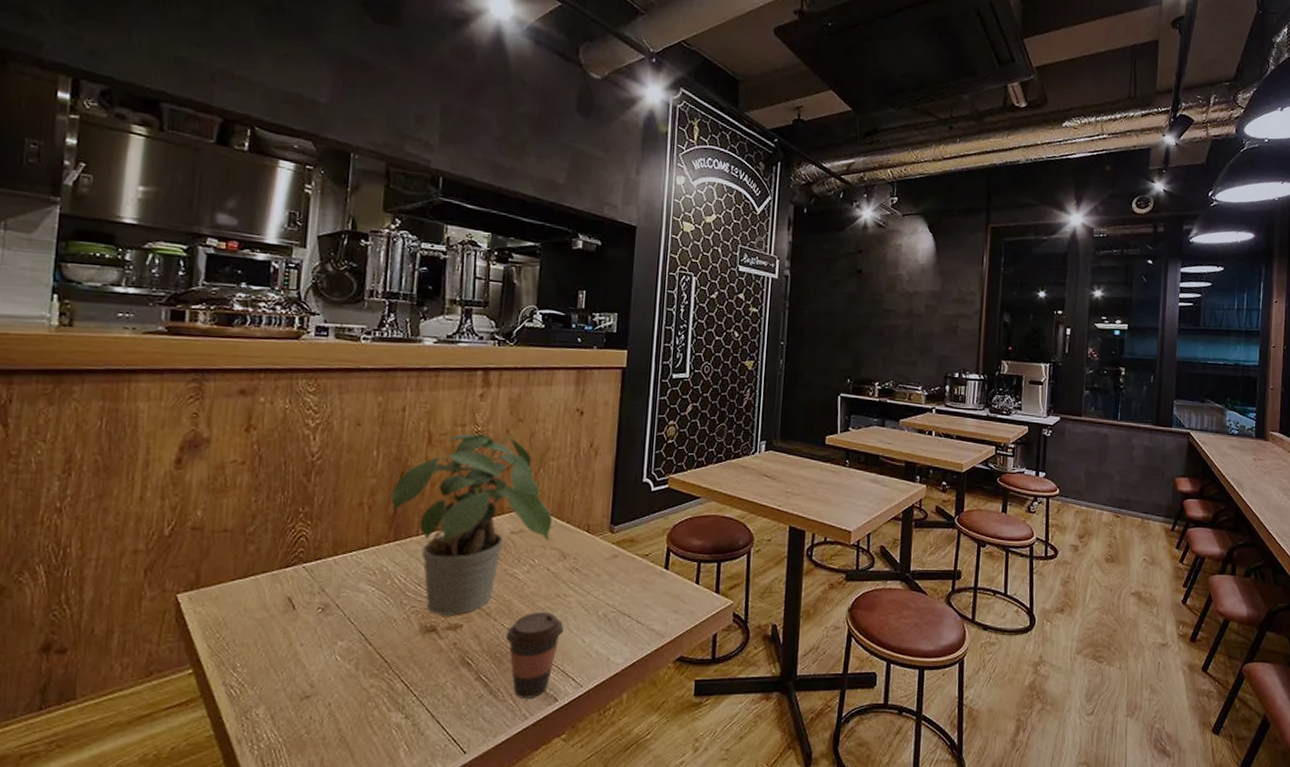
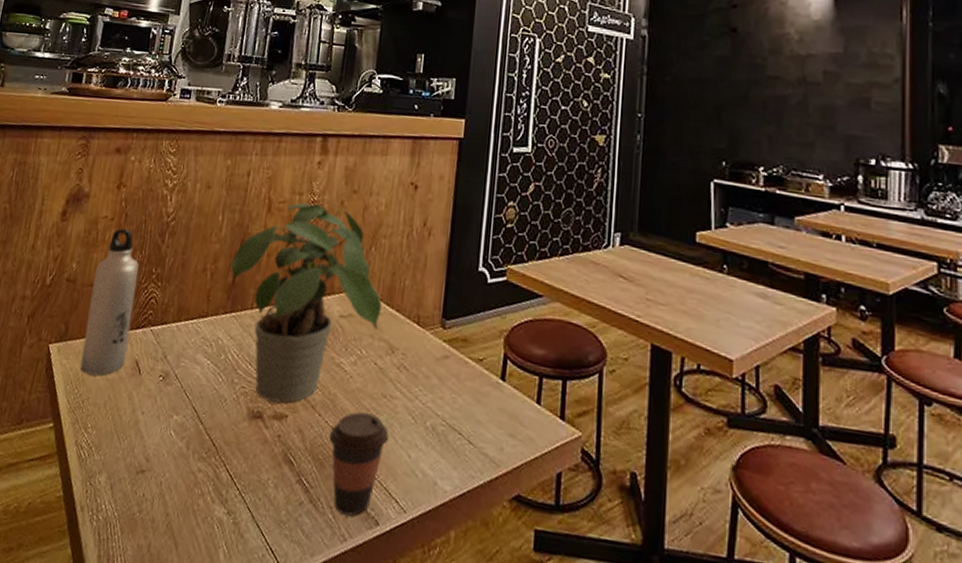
water bottle: none [219,472,283,618] -> present [80,228,139,376]

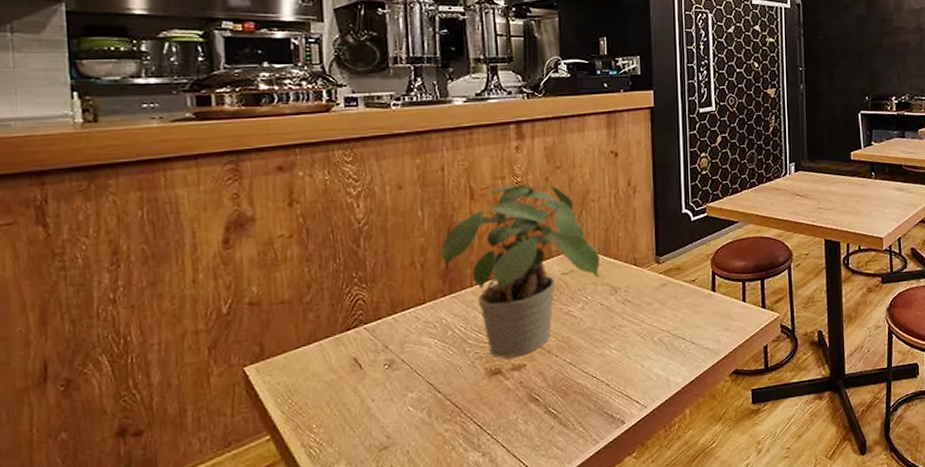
water bottle: present [80,228,139,376] -> none [282,243,341,384]
coffee cup: present [328,412,389,516] -> none [568,343,623,425]

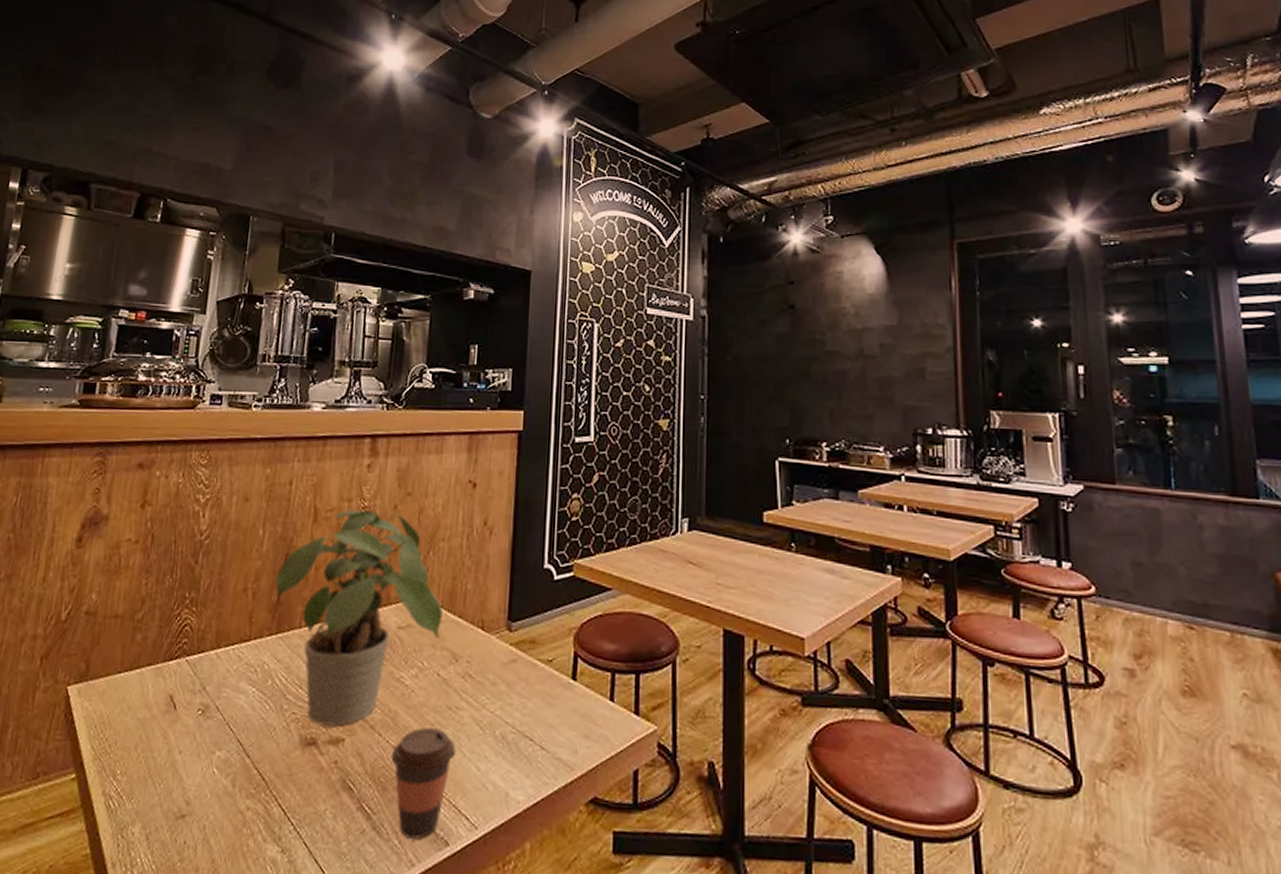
coffee cup: none [568,343,623,425] -> present [390,727,456,839]

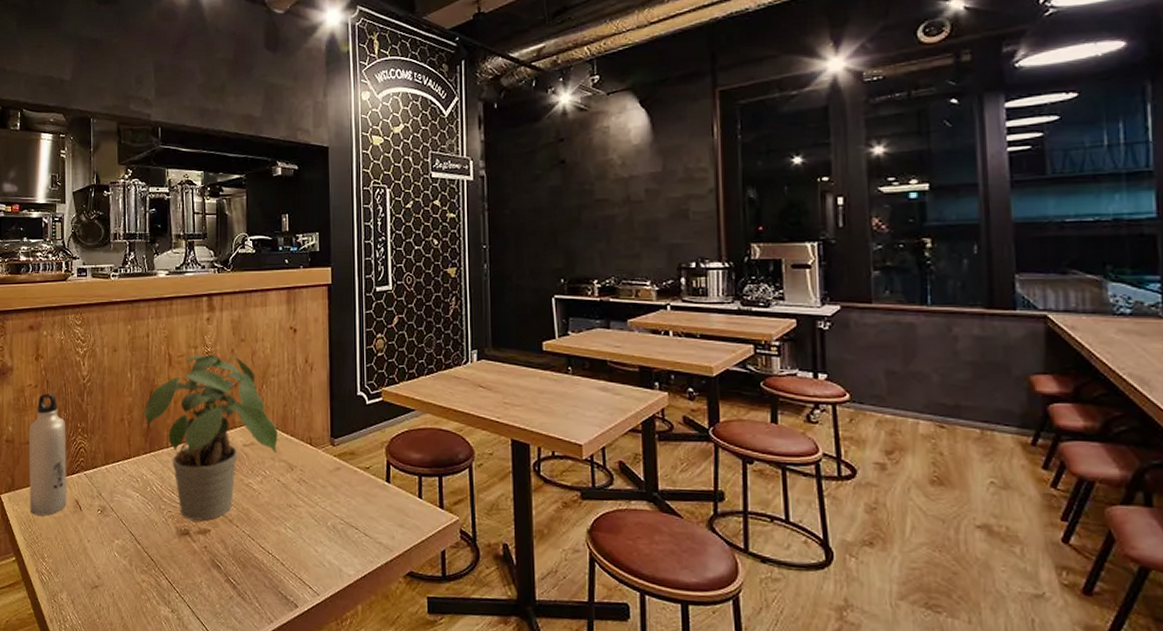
water bottle: none [105,551,170,717] -> present [29,393,67,516]
coffee cup: present [390,727,456,839] -> none [247,521,297,603]

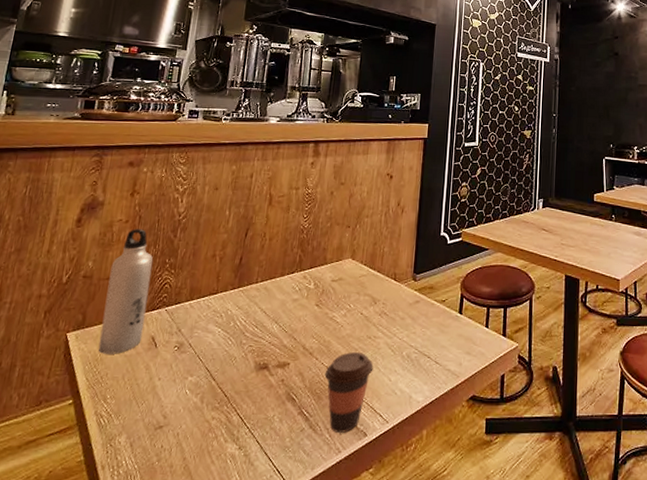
potted plant: present [144,354,278,521] -> none [237,195,366,354]
coffee cup: none [247,521,297,603] -> present [324,352,374,433]

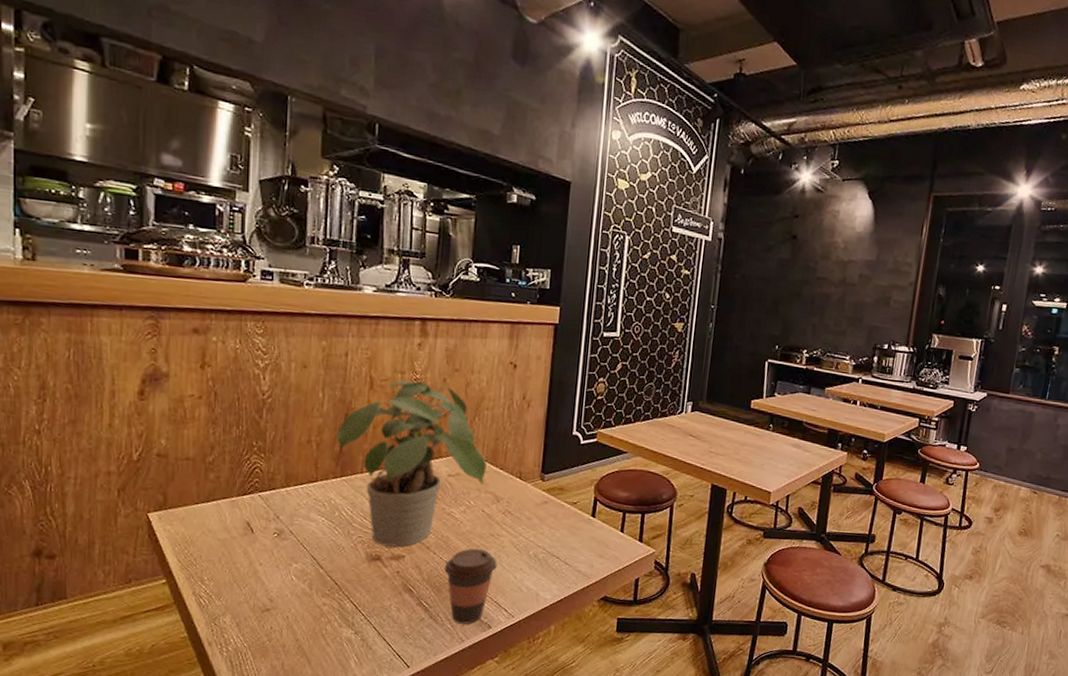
water bottle: present [98,229,154,354] -> none [186,406,238,537]
potted plant: none [237,195,366,354] -> present [337,380,487,547]

